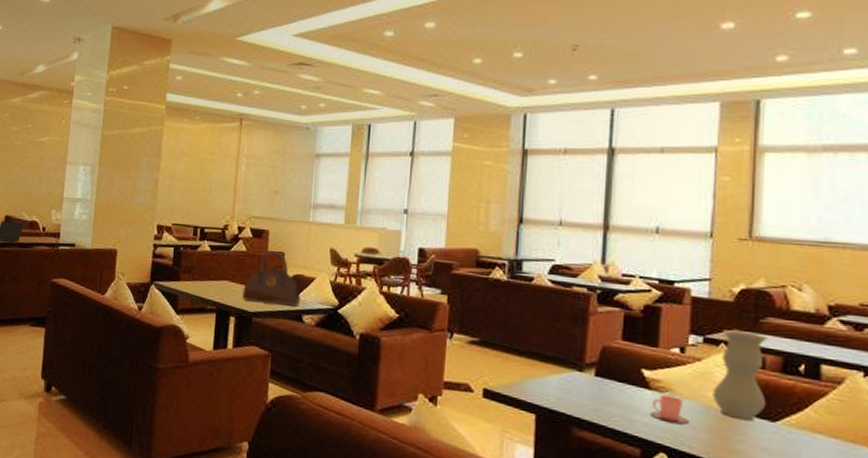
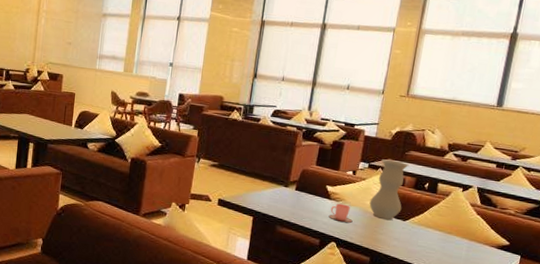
handbag: present [242,251,301,307] -> none [40,92,87,136]

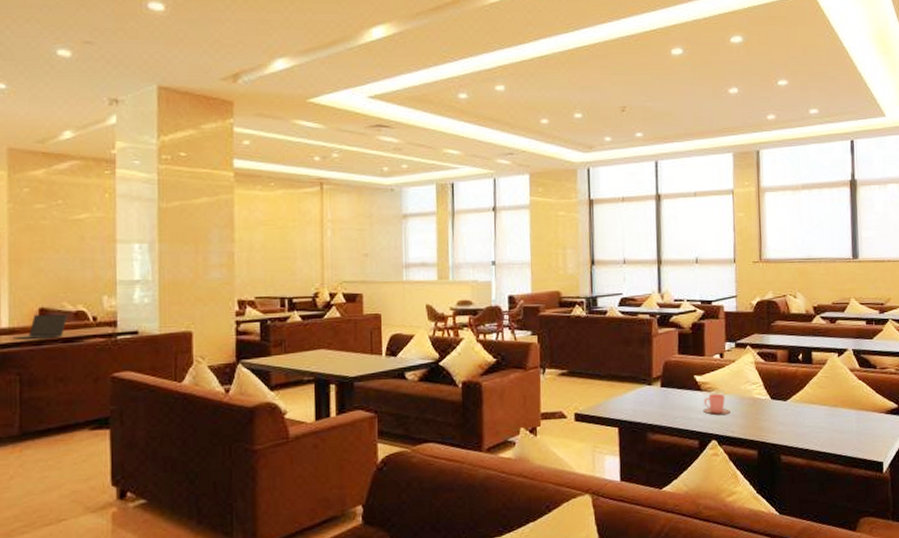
vase: present [369,159,409,221] -> none [744,334,780,404]

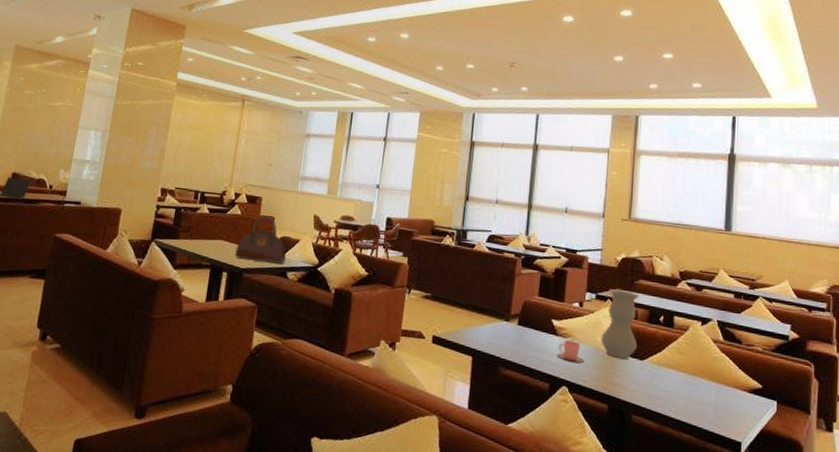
handbag: none [341,314,401,366] -> present [235,215,287,264]
vase: none [744,334,780,404] -> present [601,289,640,360]

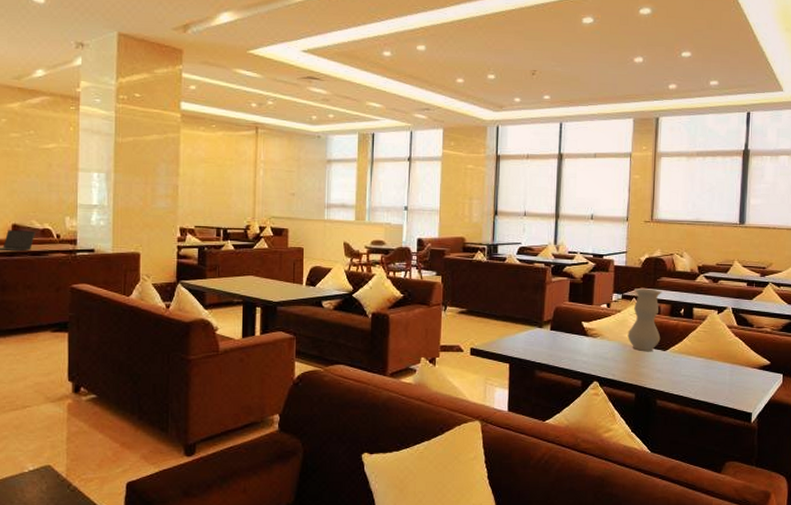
handbag: present [235,215,287,264] -> none [267,247,319,294]
cup: present [556,340,584,363] -> none [587,340,613,359]

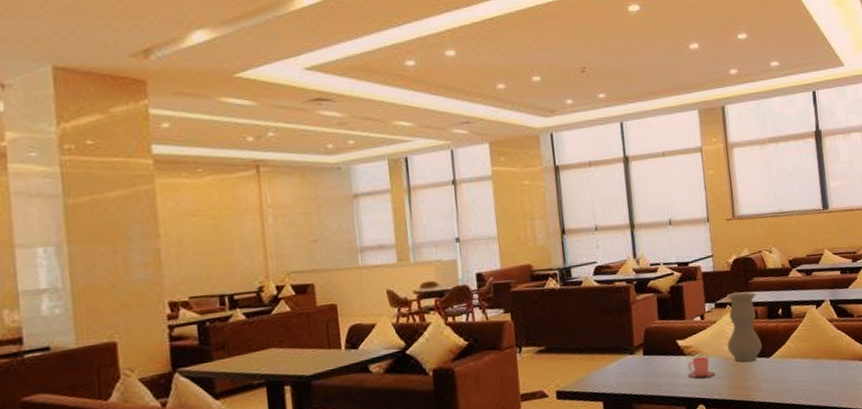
cup: none [587,340,613,359] -> present [688,356,715,379]

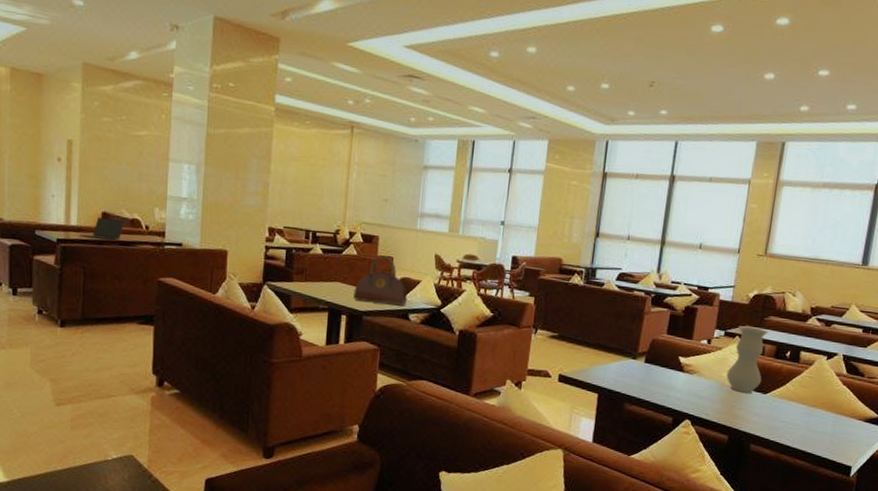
handbag: none [294,304,363,365] -> present [353,255,407,306]
cup: present [688,356,715,379] -> none [681,376,708,398]

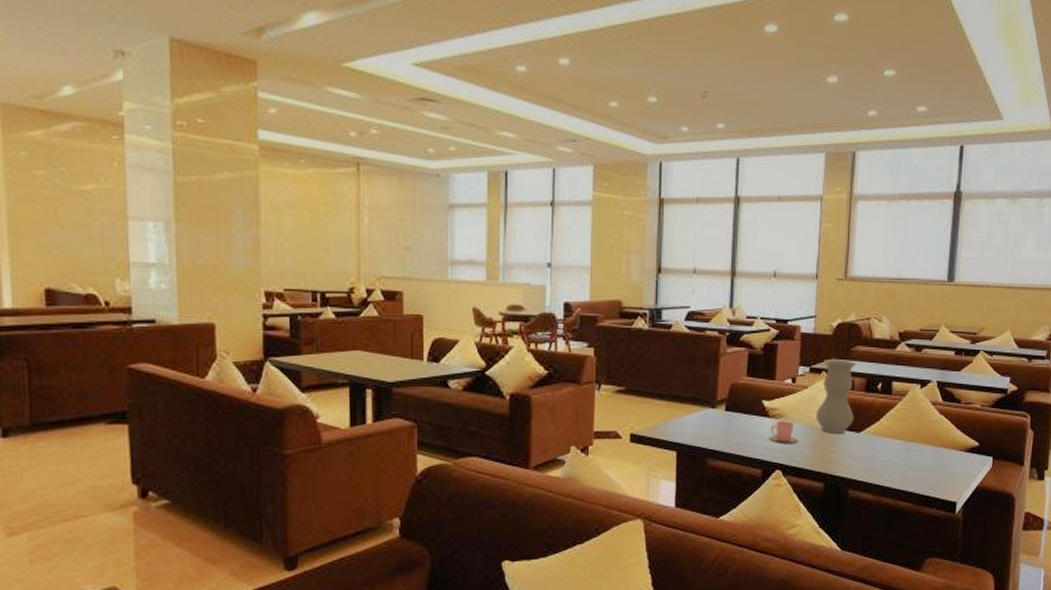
laptop: present [80,217,125,241] -> none [18,296,77,324]
handbag: present [353,255,407,306] -> none [378,314,444,372]
cup: none [681,376,708,398] -> present [769,421,798,443]

